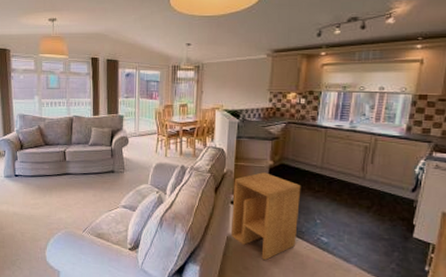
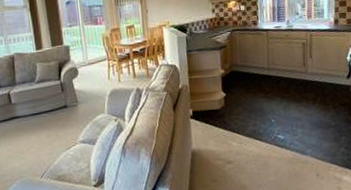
side table: present [230,172,301,261] -> none [190,82,257,169]

